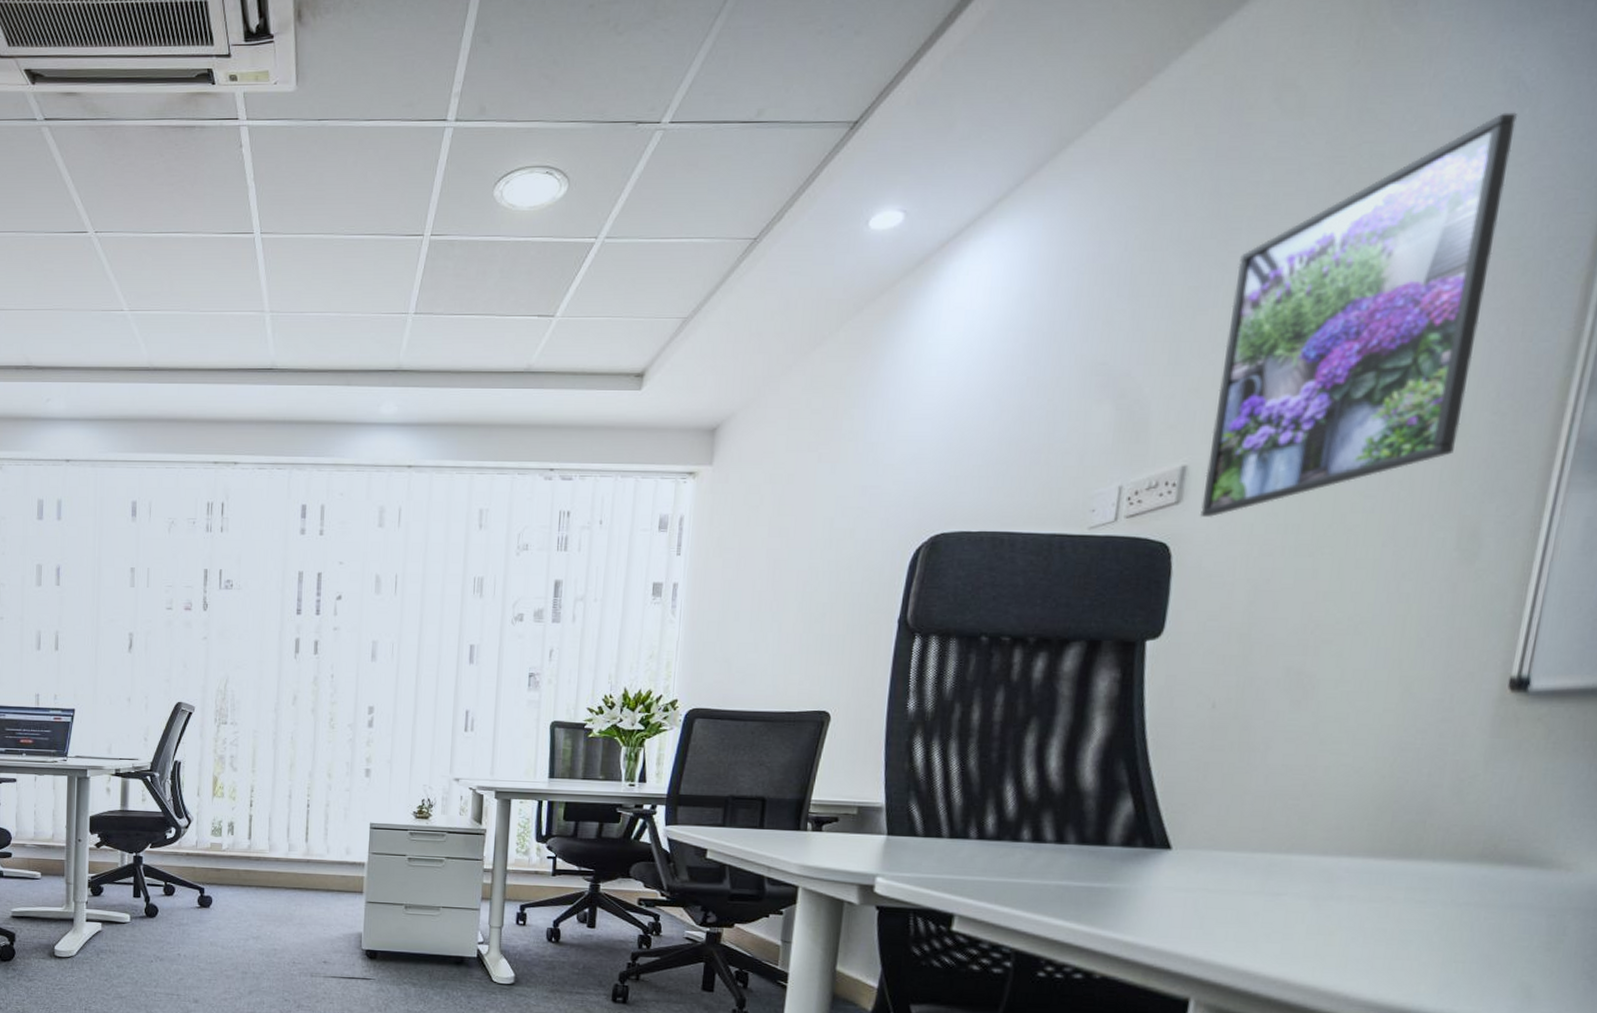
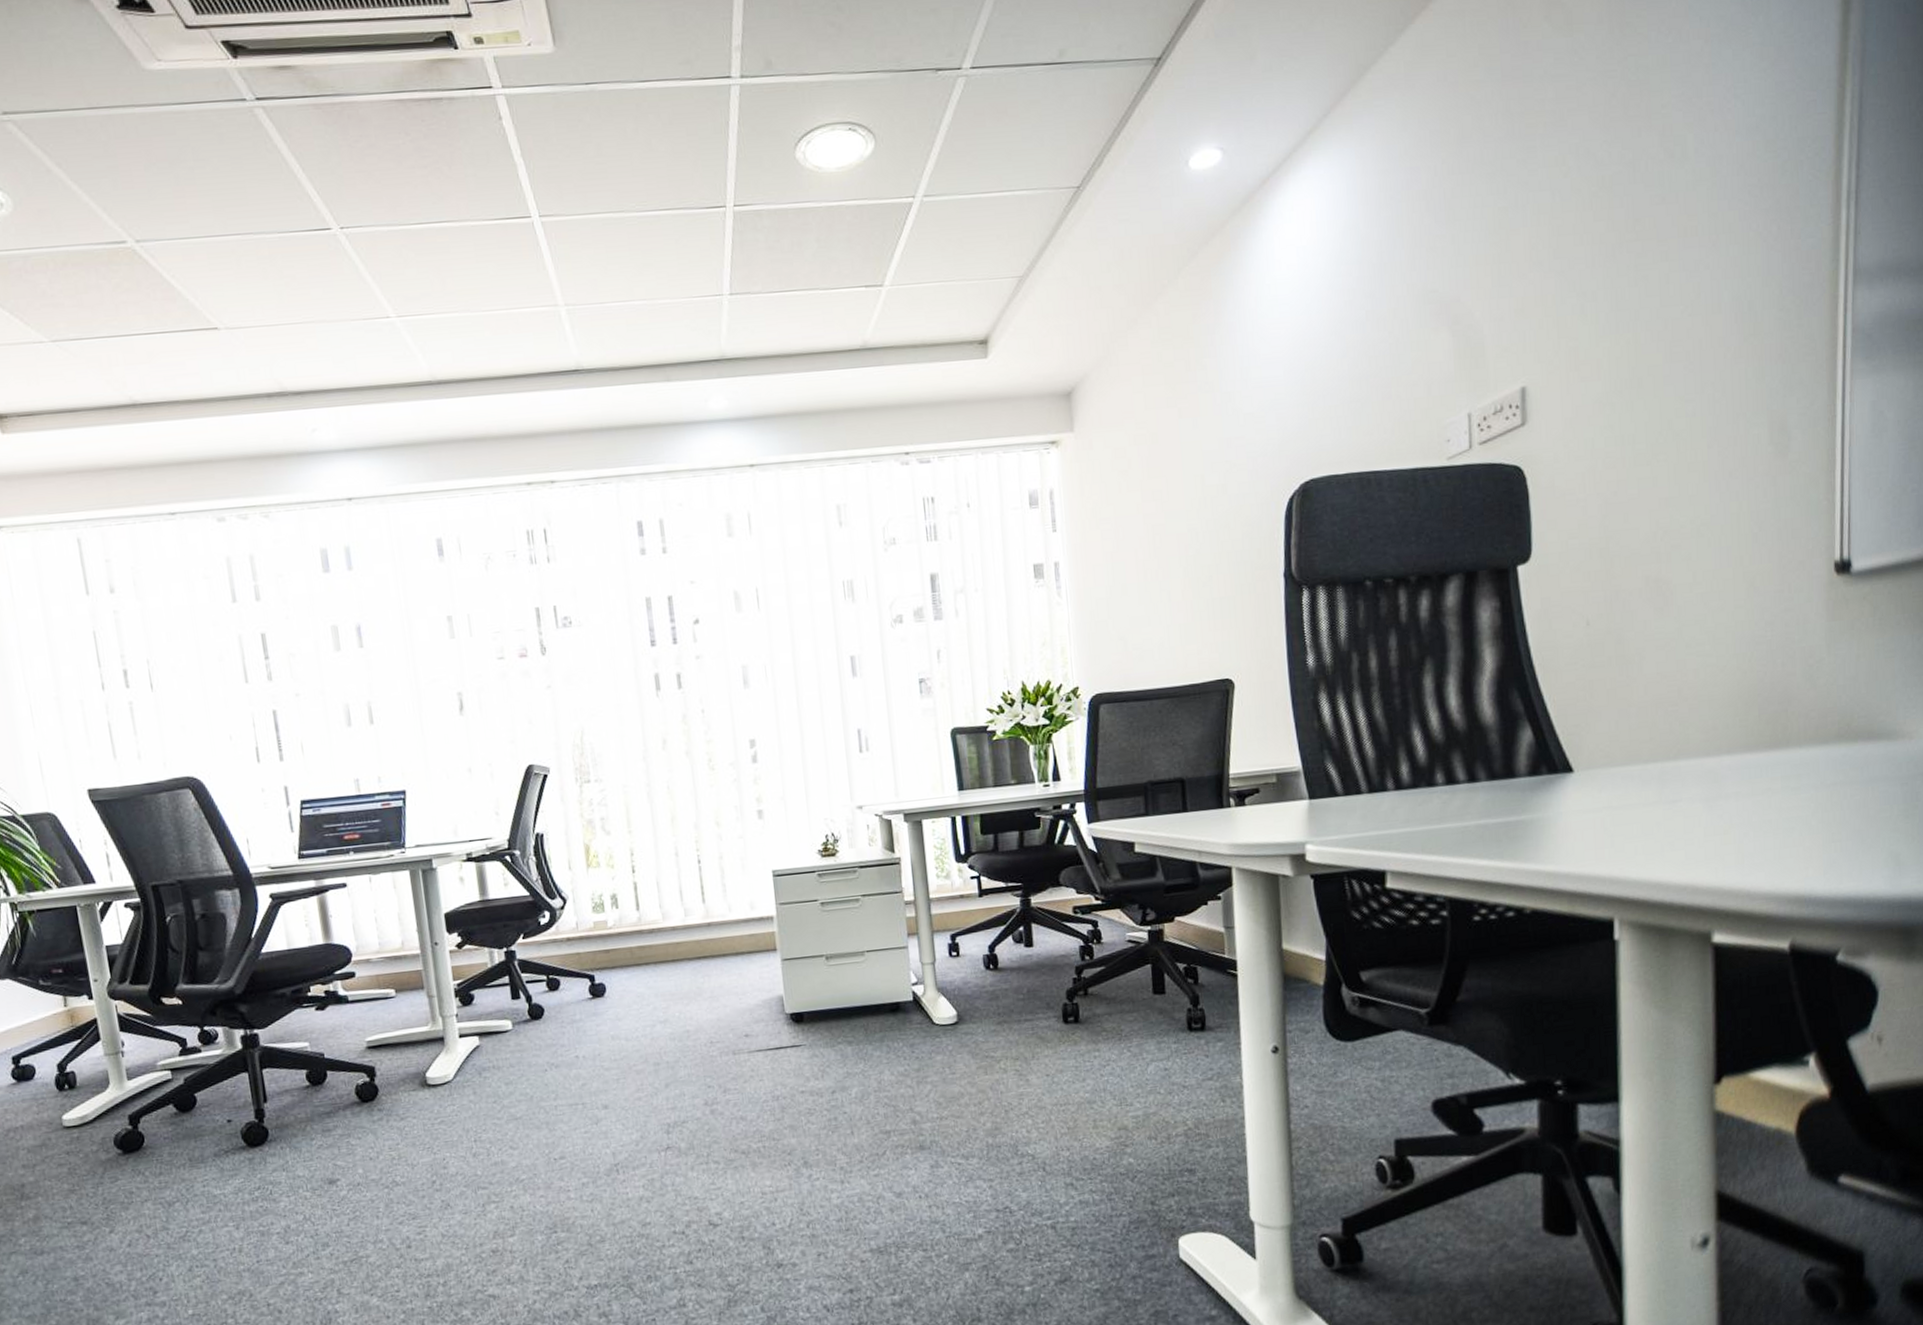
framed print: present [1199,112,1517,517] -> none [1539,20,1754,436]

